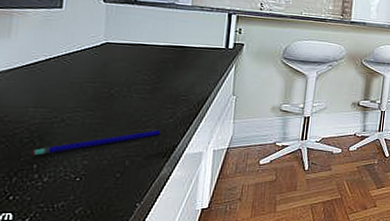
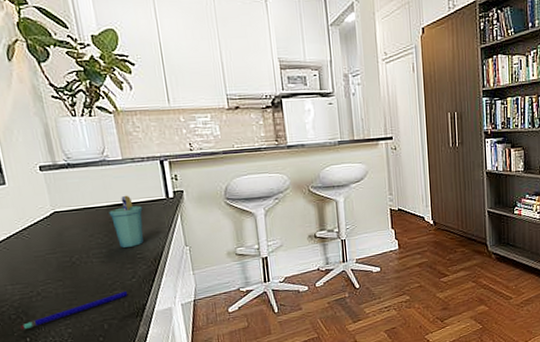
cup: none [163,39,199,88] -> present [109,195,144,248]

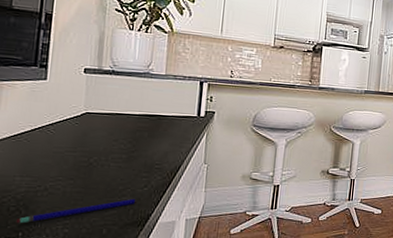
cup: present [109,195,144,248] -> none [139,107,172,157]

